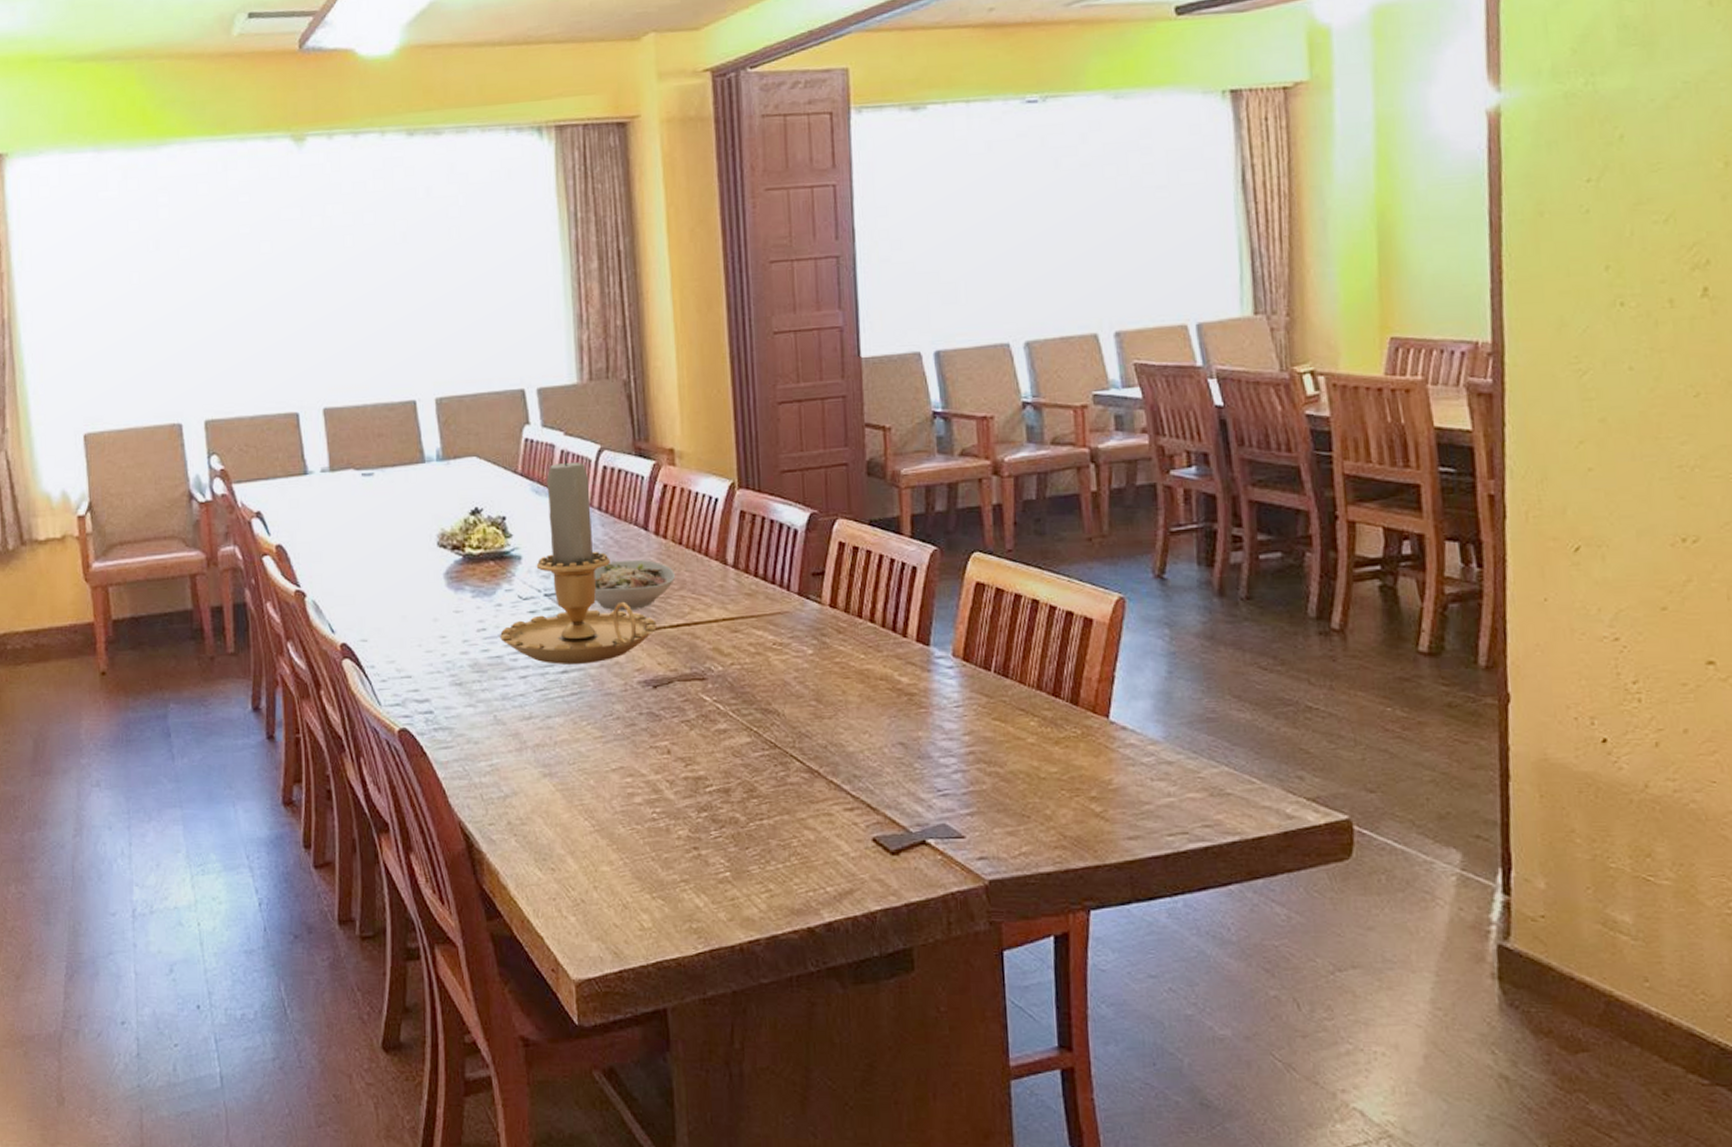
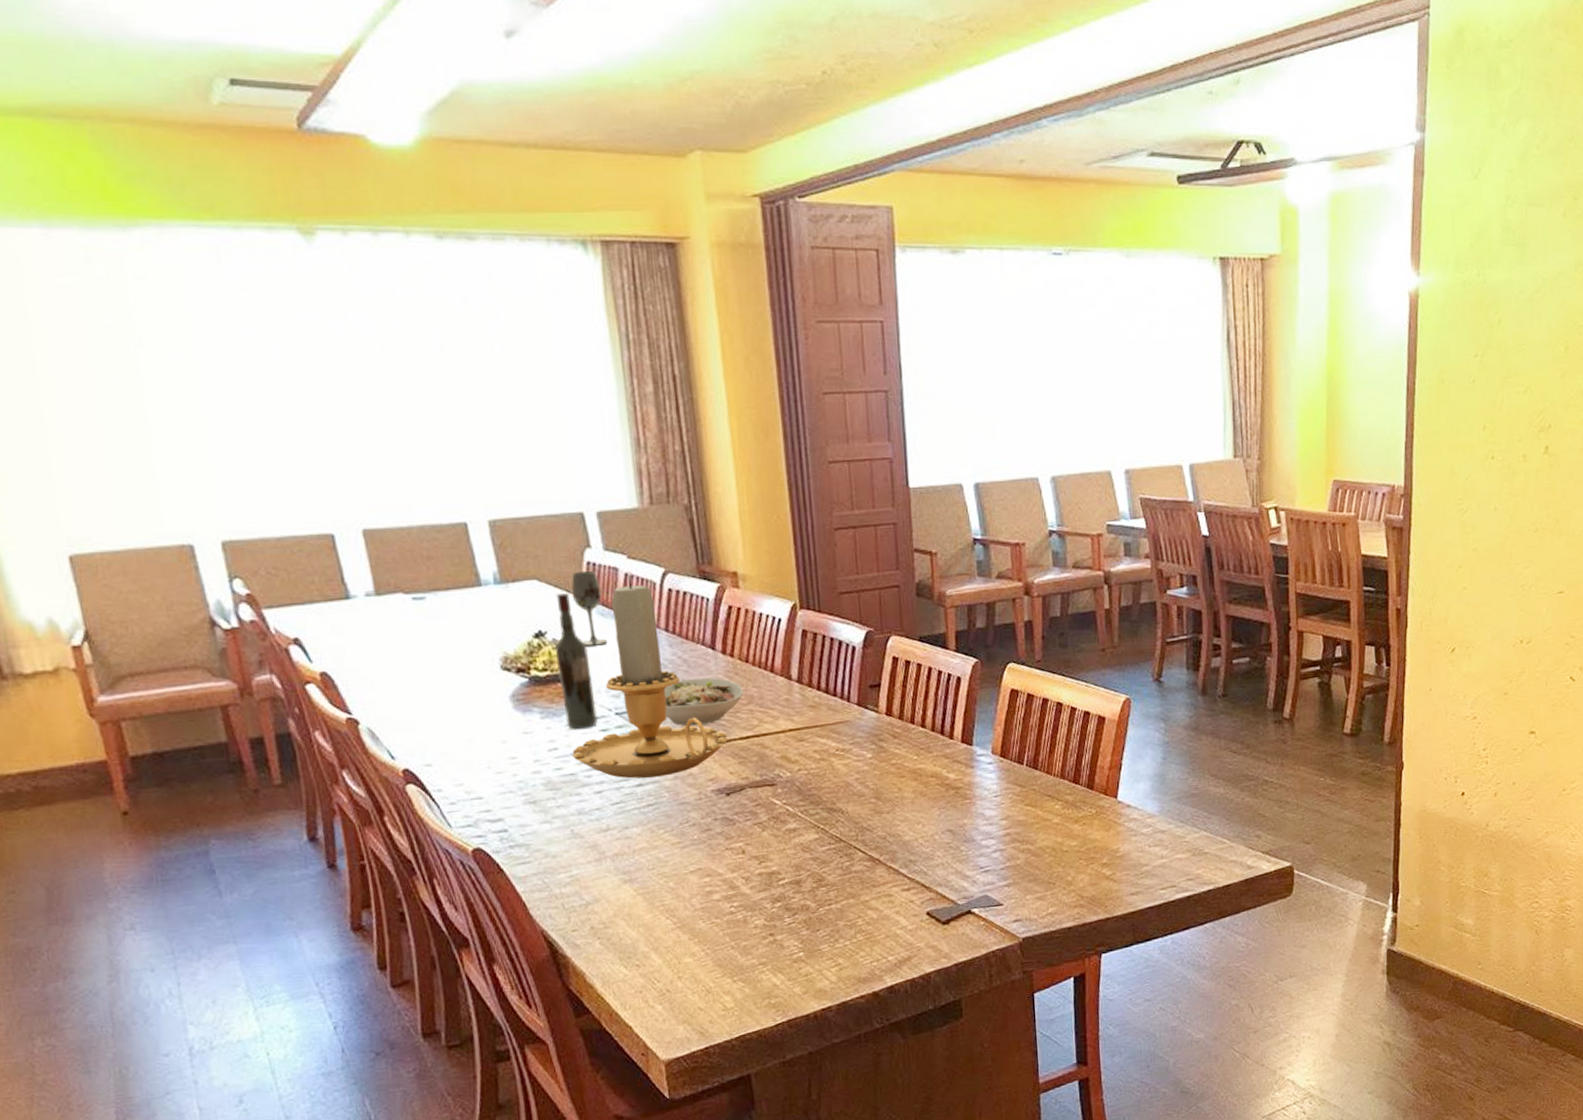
wine bottle: none [489,470,526,609] -> present [554,593,598,729]
wine glass: none [508,447,541,524] -> present [571,570,608,646]

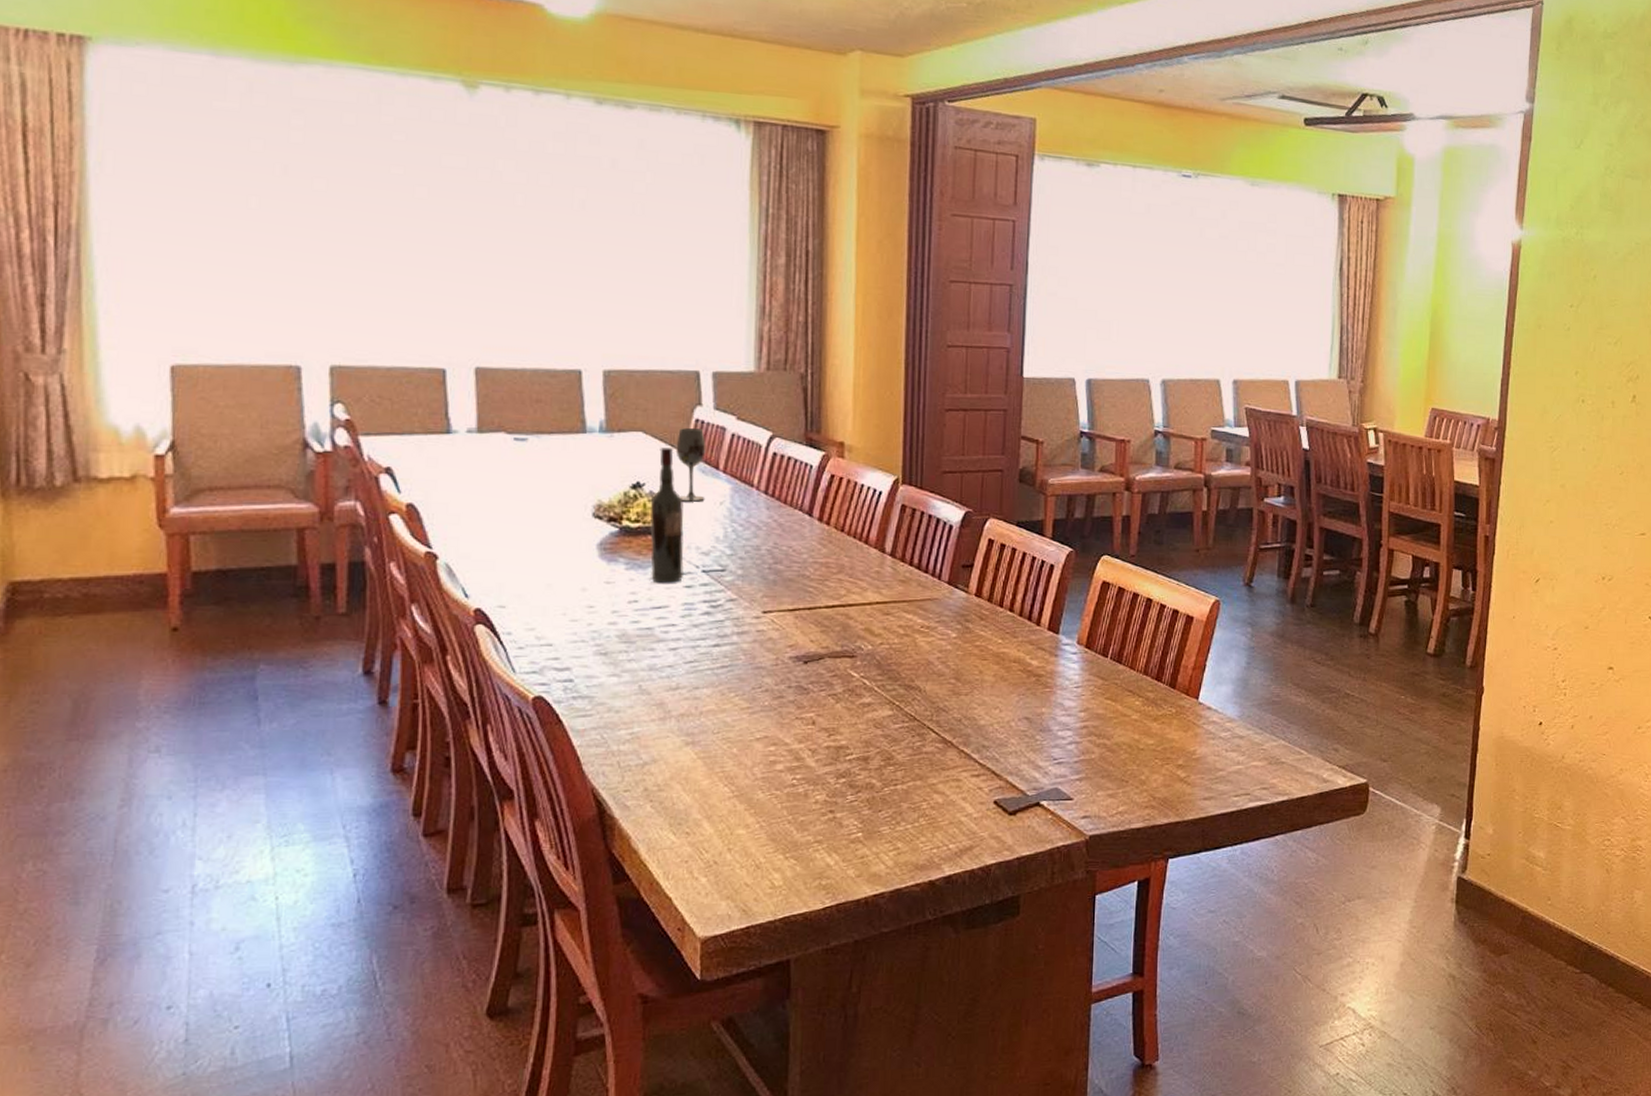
candlestick: present [572,575,728,779] -> none [652,436,813,638]
salad: present [663,677,744,726] -> none [753,542,835,591]

